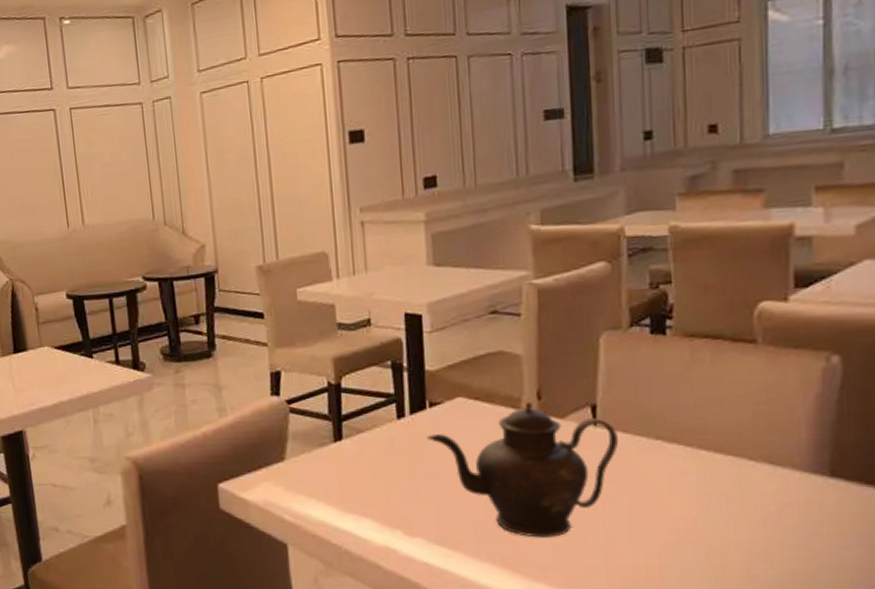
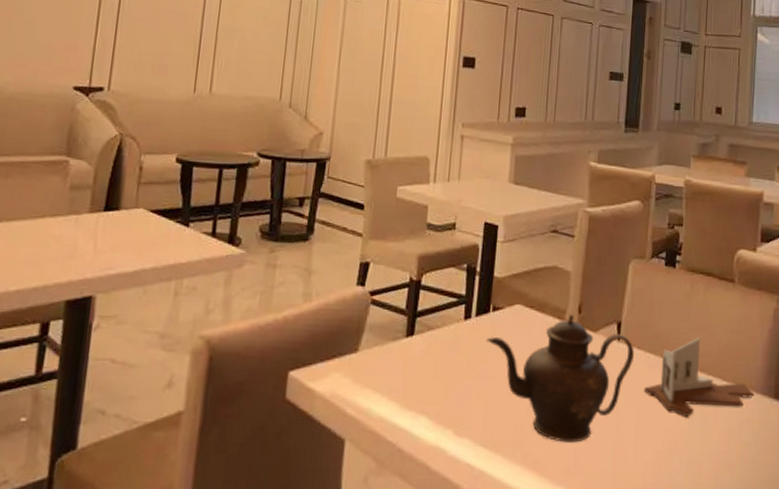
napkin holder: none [636,412,798,505] -> present [644,337,754,418]

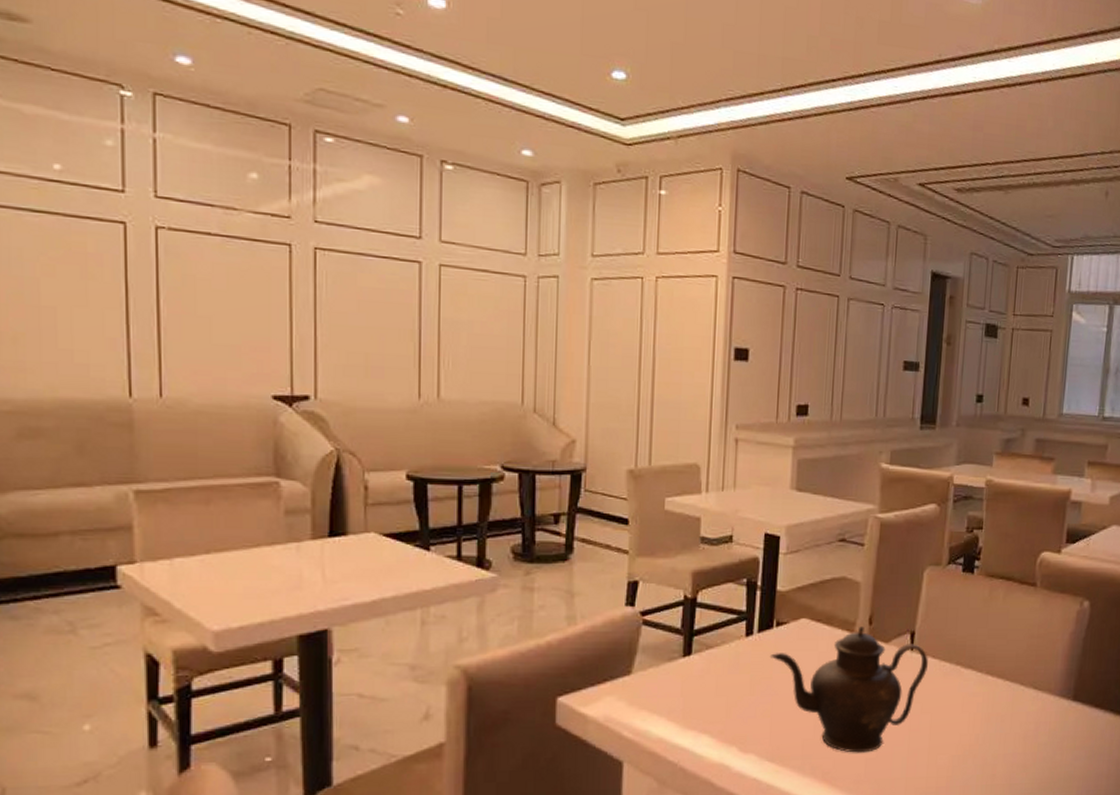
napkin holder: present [644,337,754,418] -> none [938,643,1053,723]

